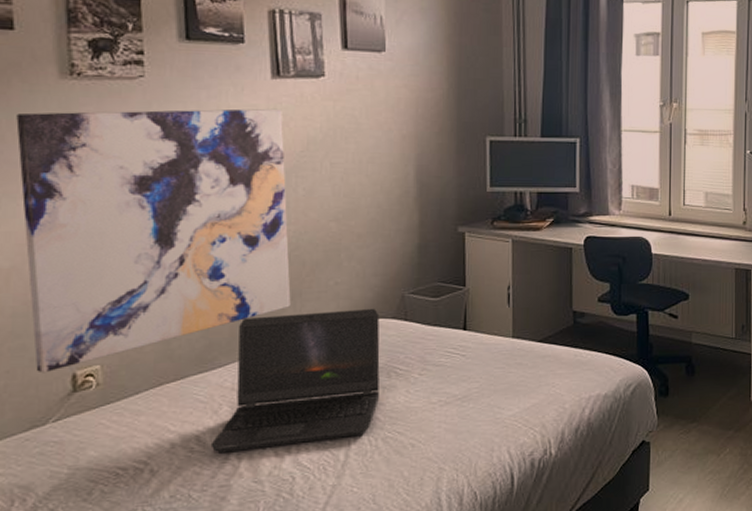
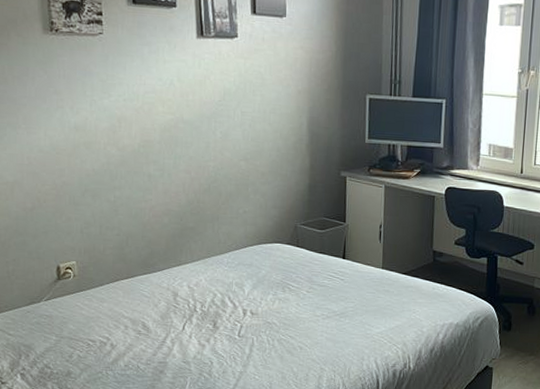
wall art: present [16,108,291,373] -> none [15,60,211,264]
laptop computer: present [210,309,380,454] -> none [152,234,277,338]

